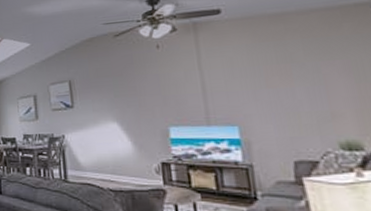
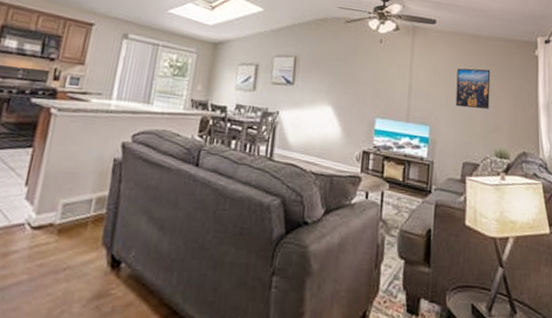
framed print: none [261,49,319,99] -> present [455,68,491,109]

